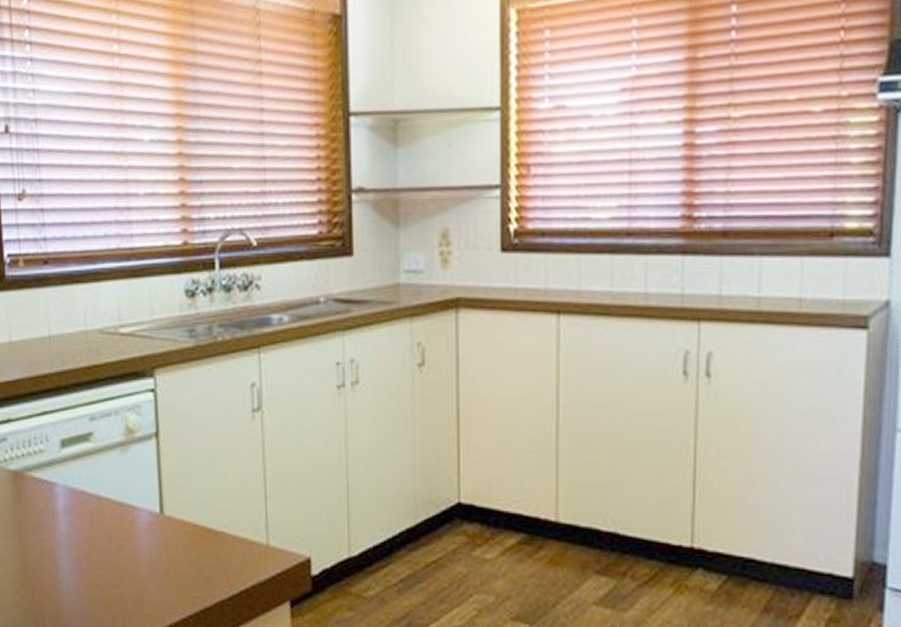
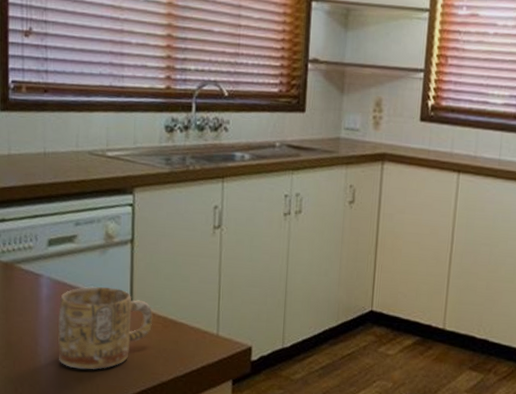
mug: none [78,493,189,596] -> present [58,286,153,370]

